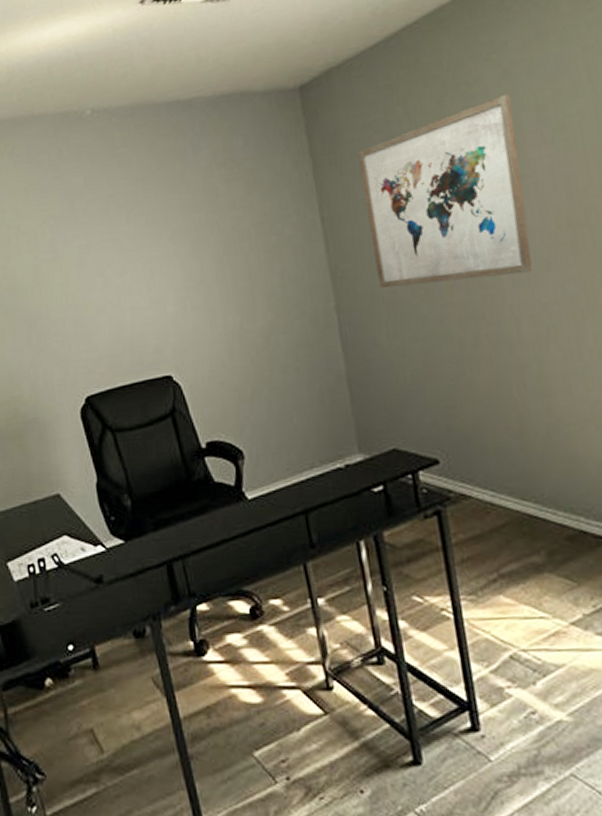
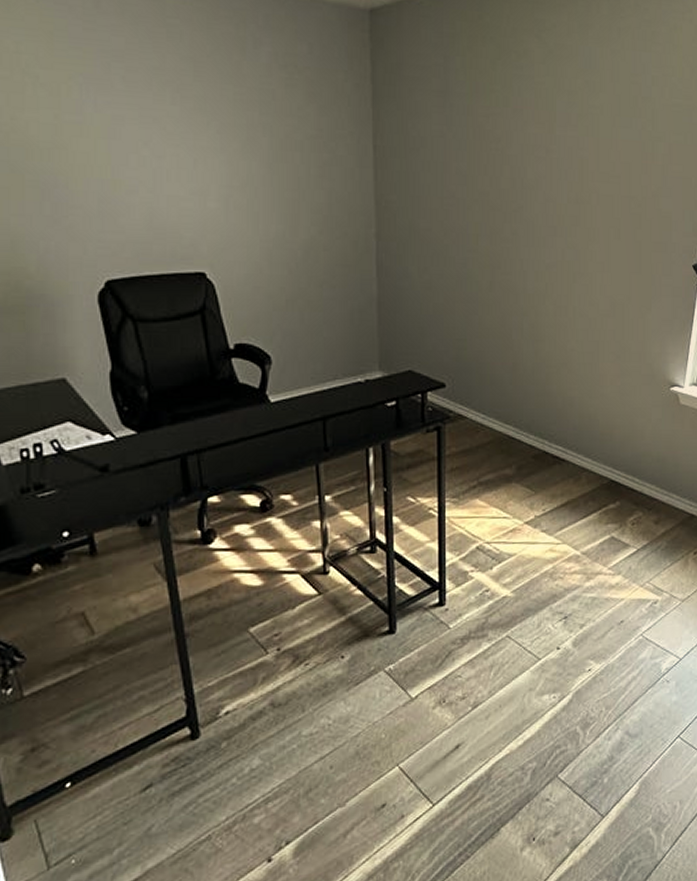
wall art: present [358,93,533,289] -> none [416,72,549,235]

